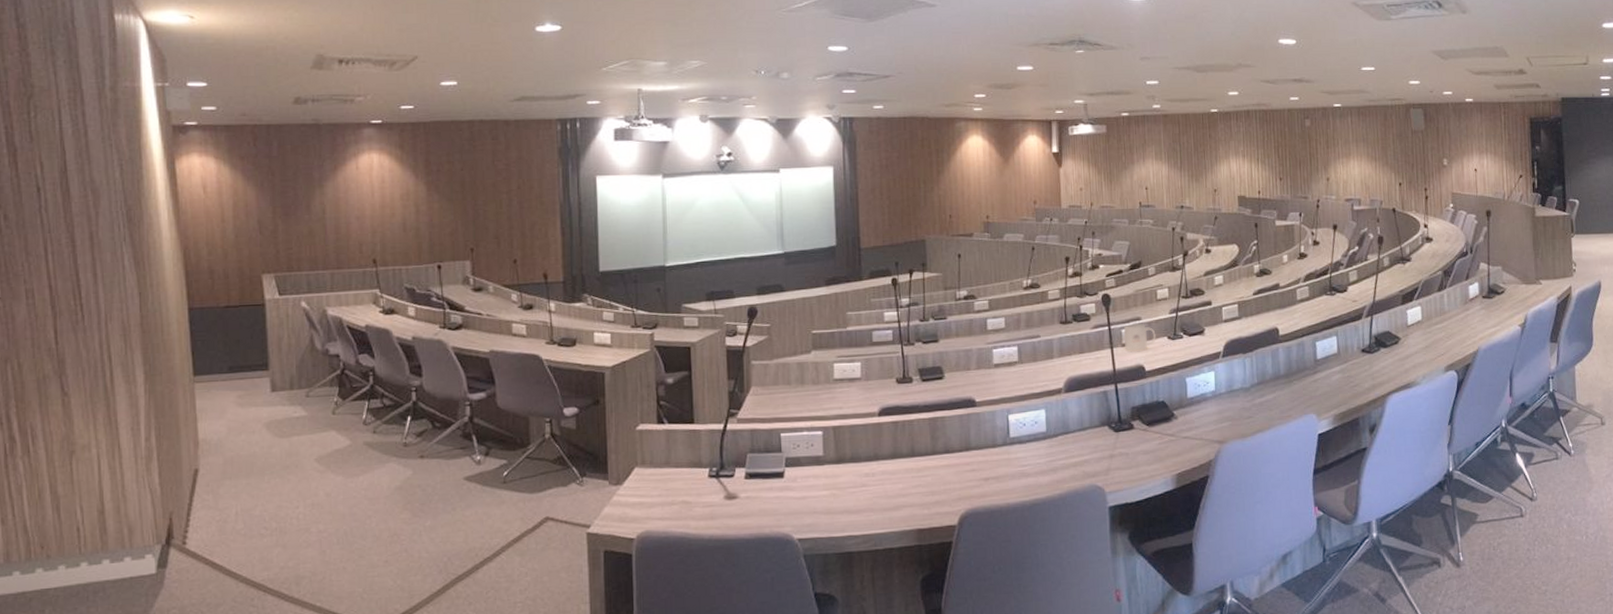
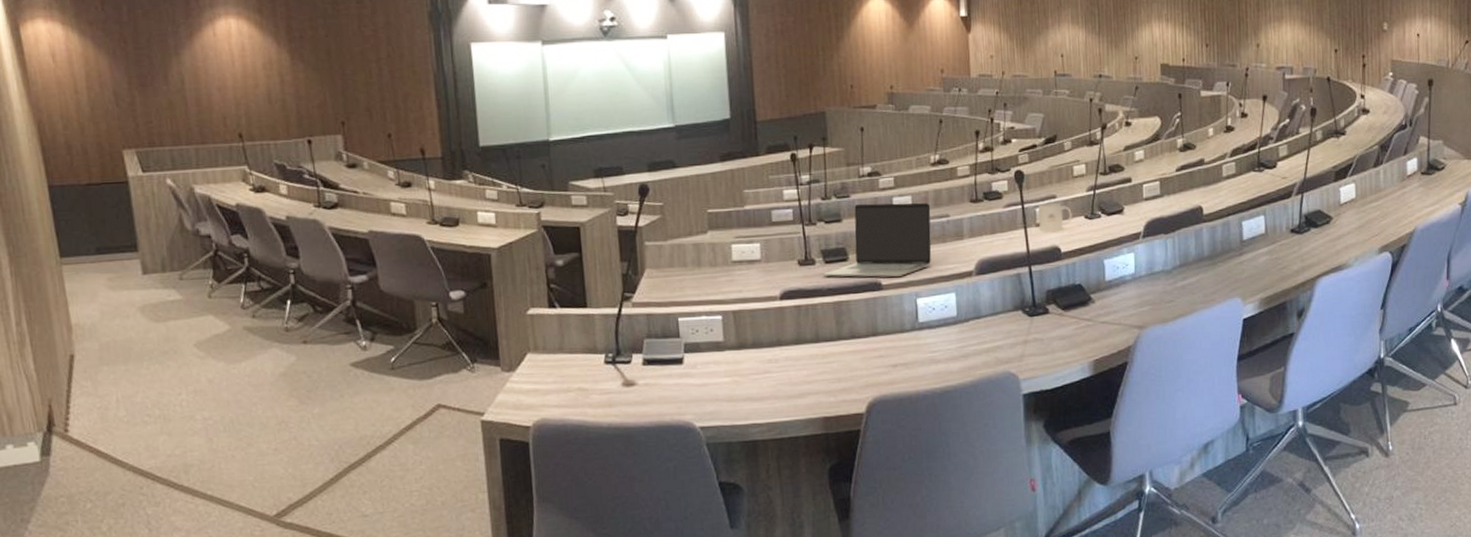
laptop: none [919,324,1023,395] -> present [822,203,932,278]

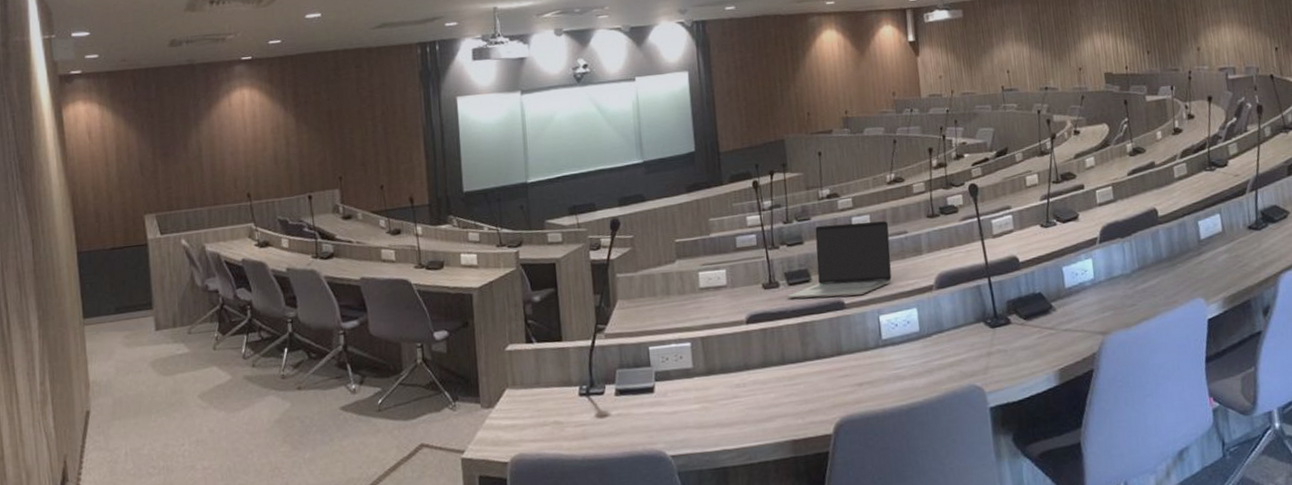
mug: present [1037,201,1072,234] -> none [993,212,1028,244]

